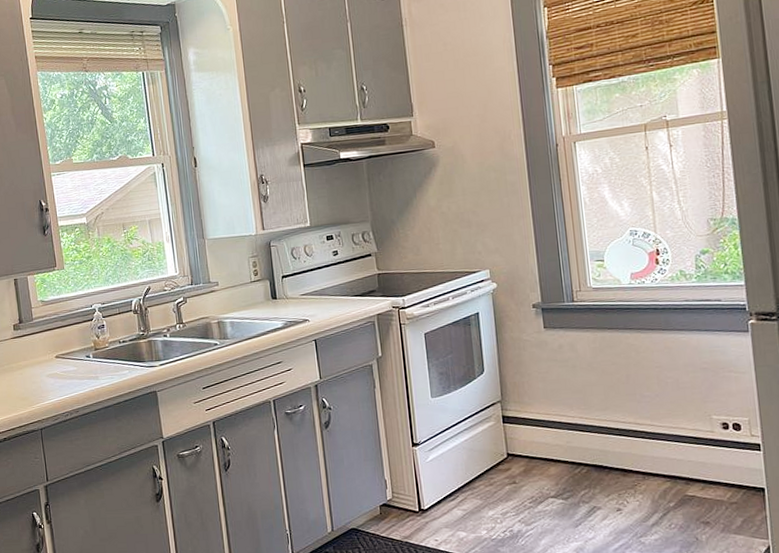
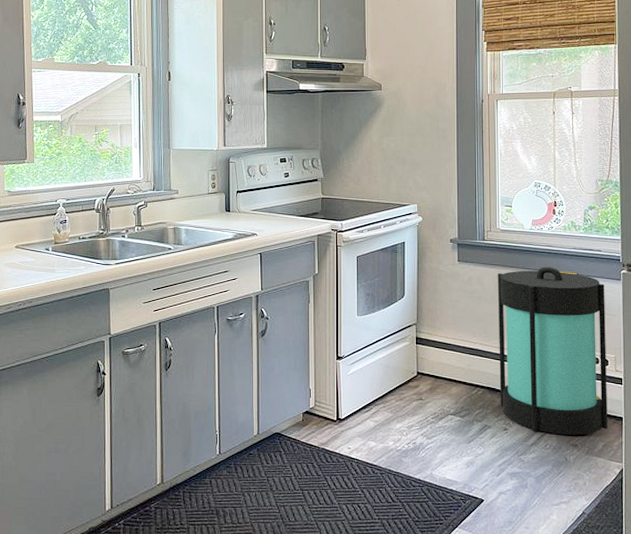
lantern: none [593,323,747,512] -> present [497,266,608,435]

